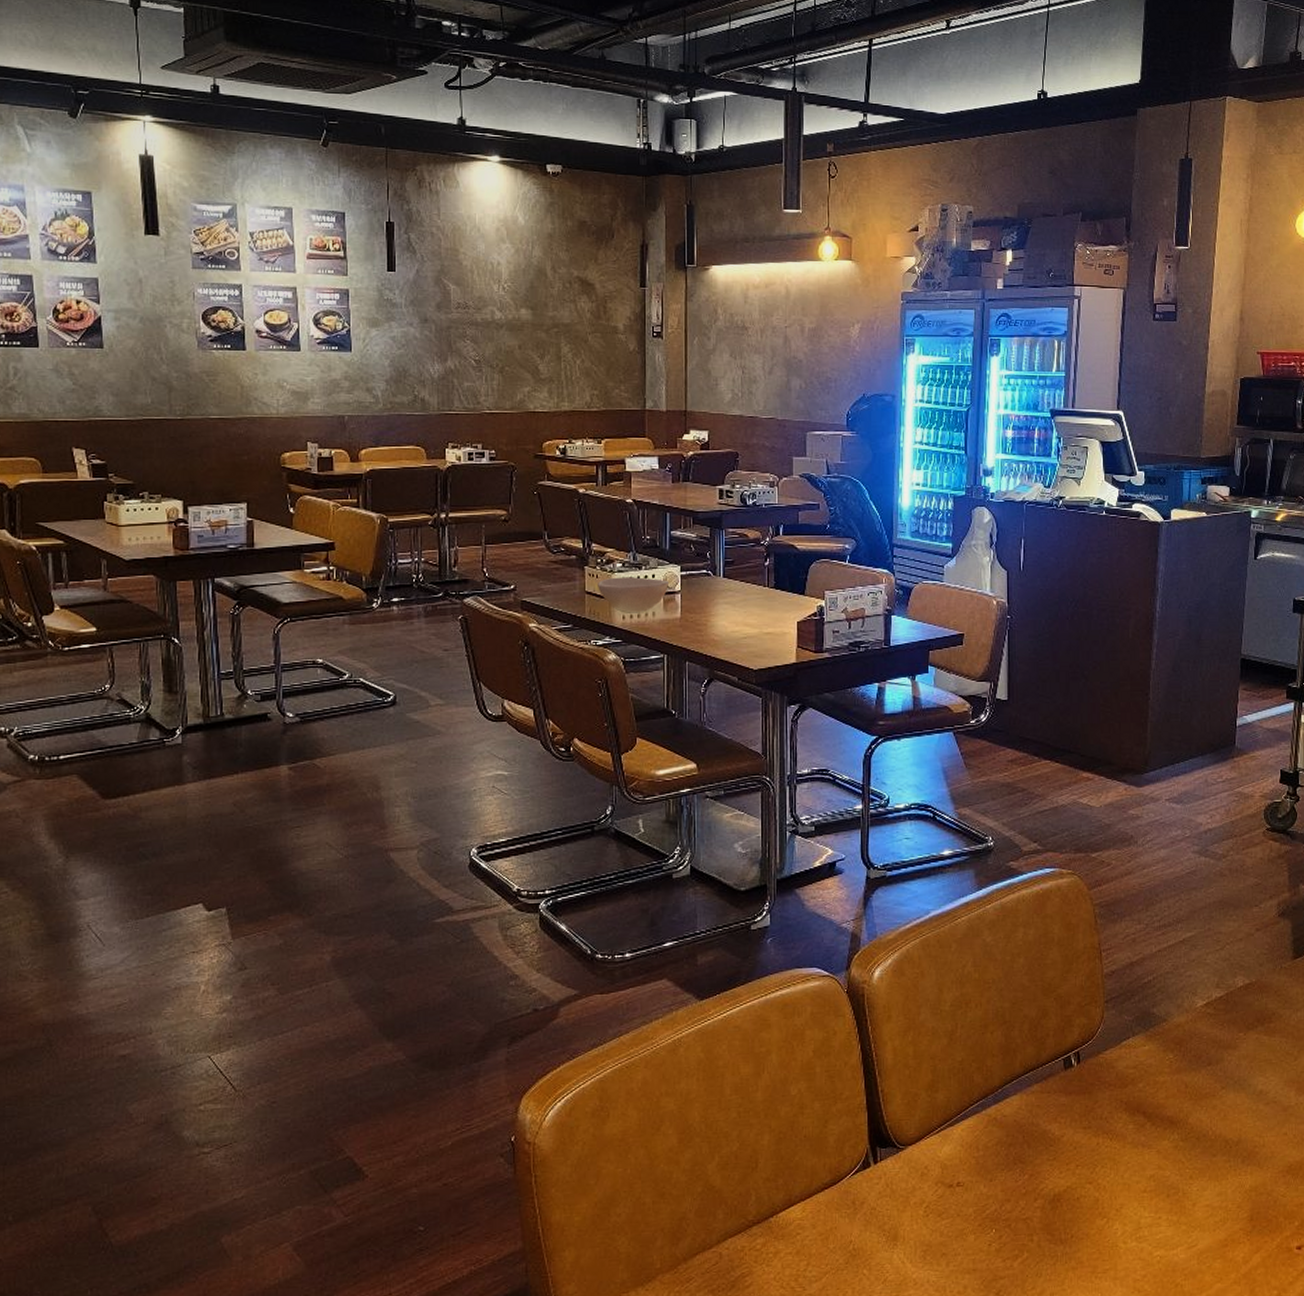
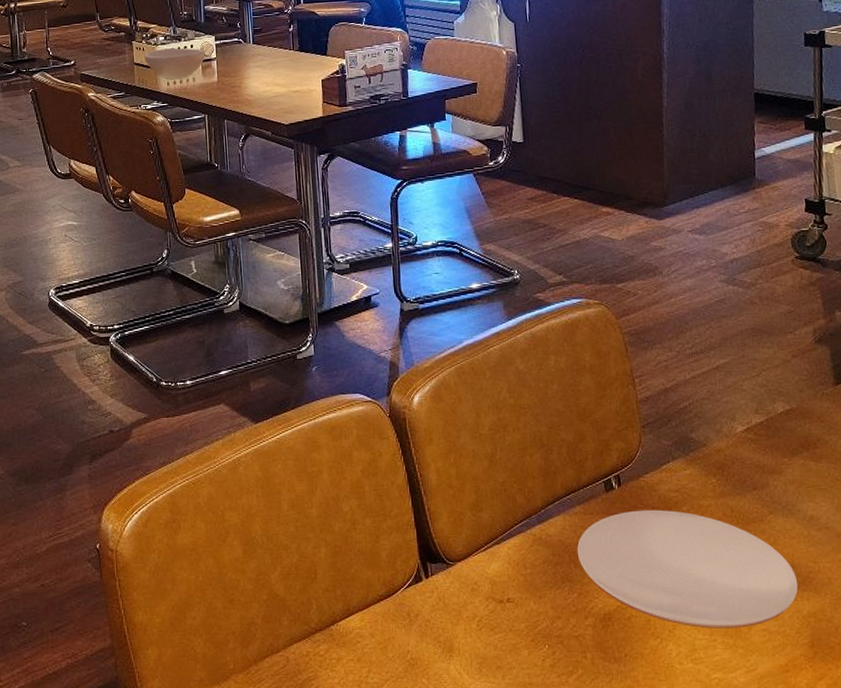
plate: none [1031,1086,1243,1207] -> present [576,509,799,629]

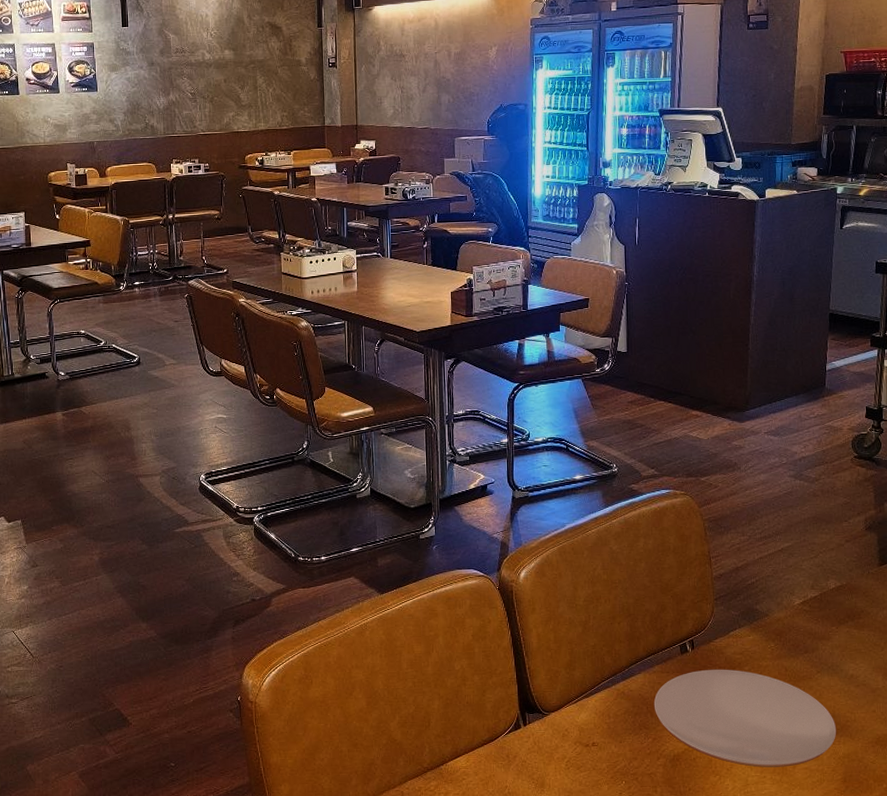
soup bowl: present [144,48,205,80] -> none [291,260,347,289]

